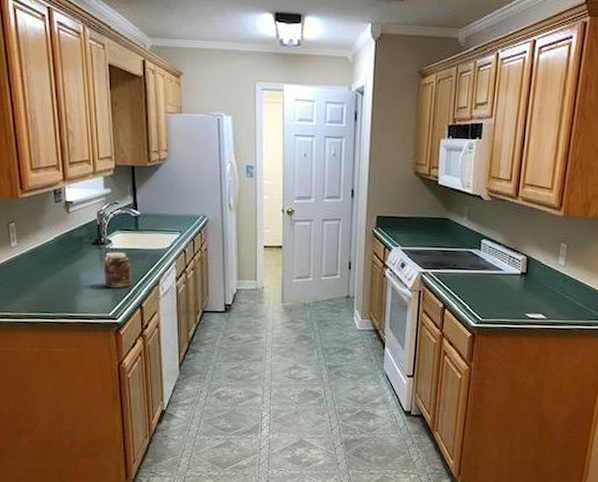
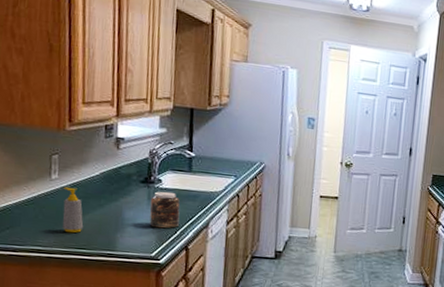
soap bottle: none [23,253,45,298] -> present [62,186,84,233]

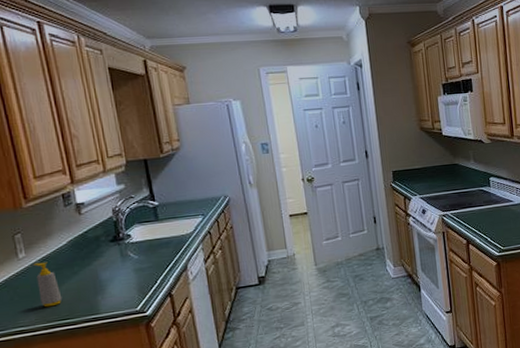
jar: present [149,191,180,229] -> none [123,244,158,282]

